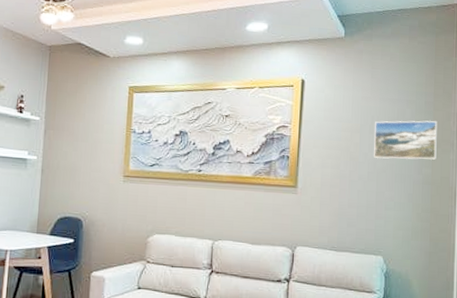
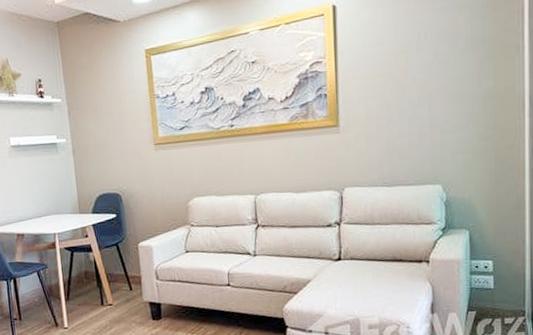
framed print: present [374,120,437,160] -> none [422,24,499,79]

